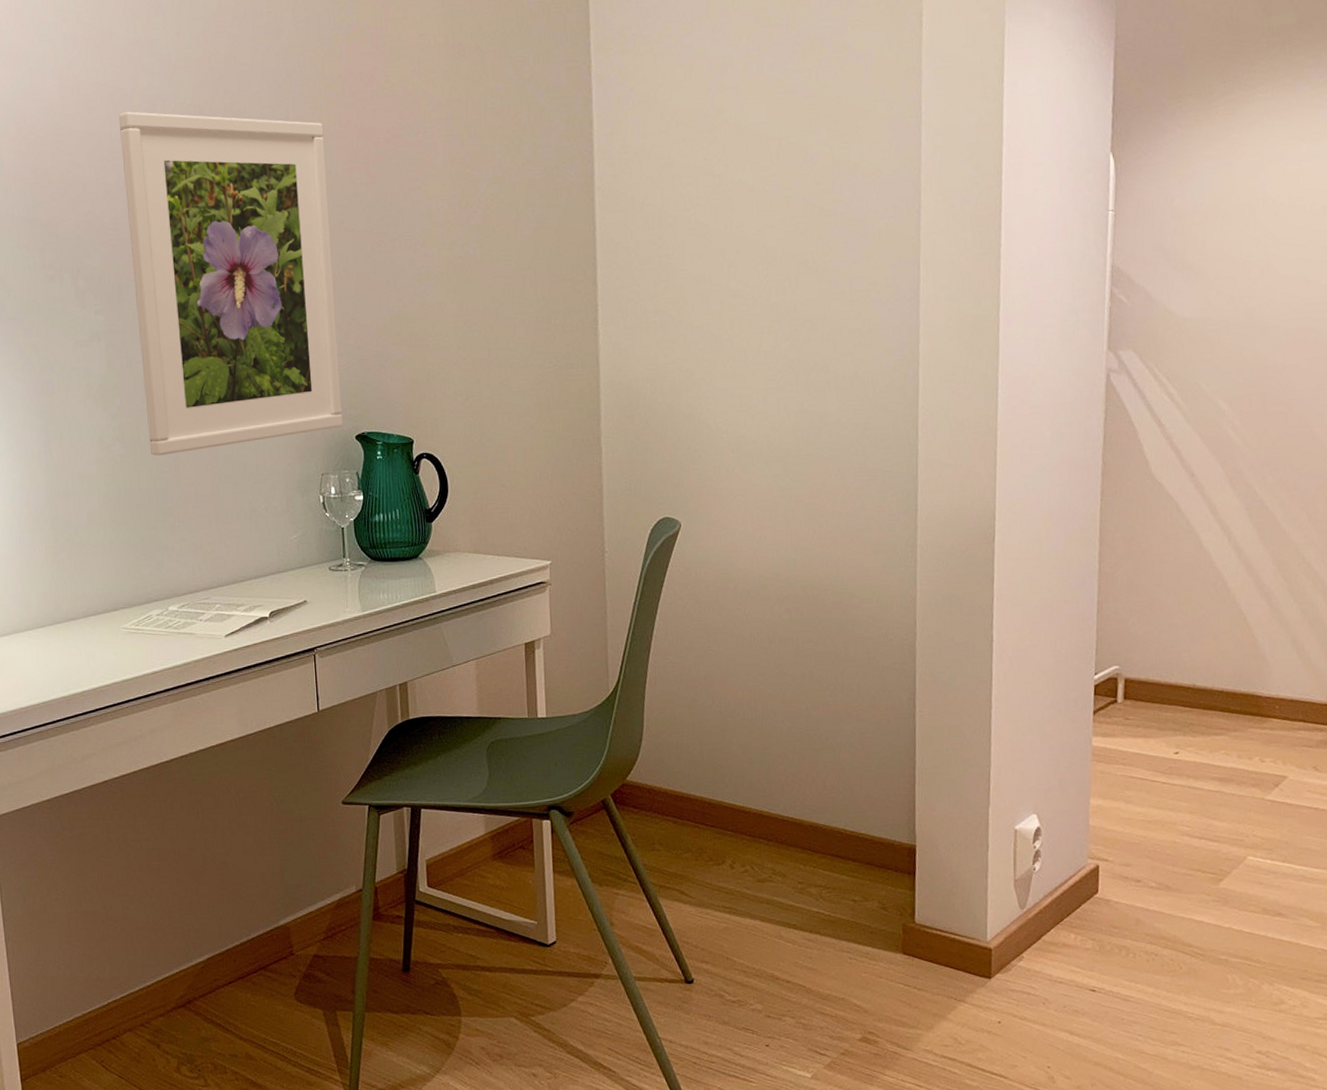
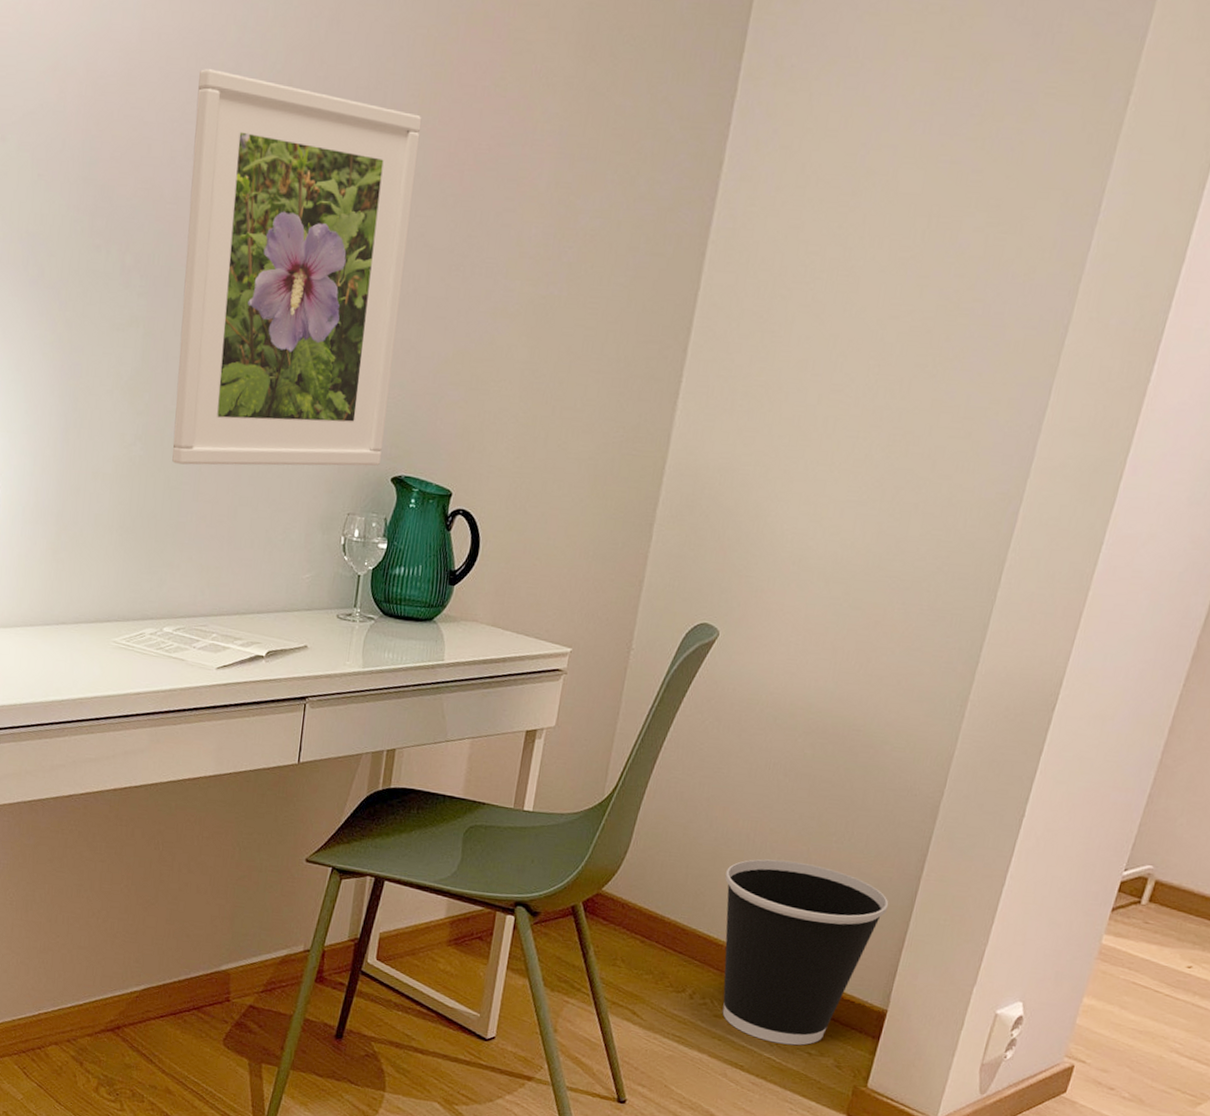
wastebasket: none [737,720,893,897] -> present [722,859,889,1046]

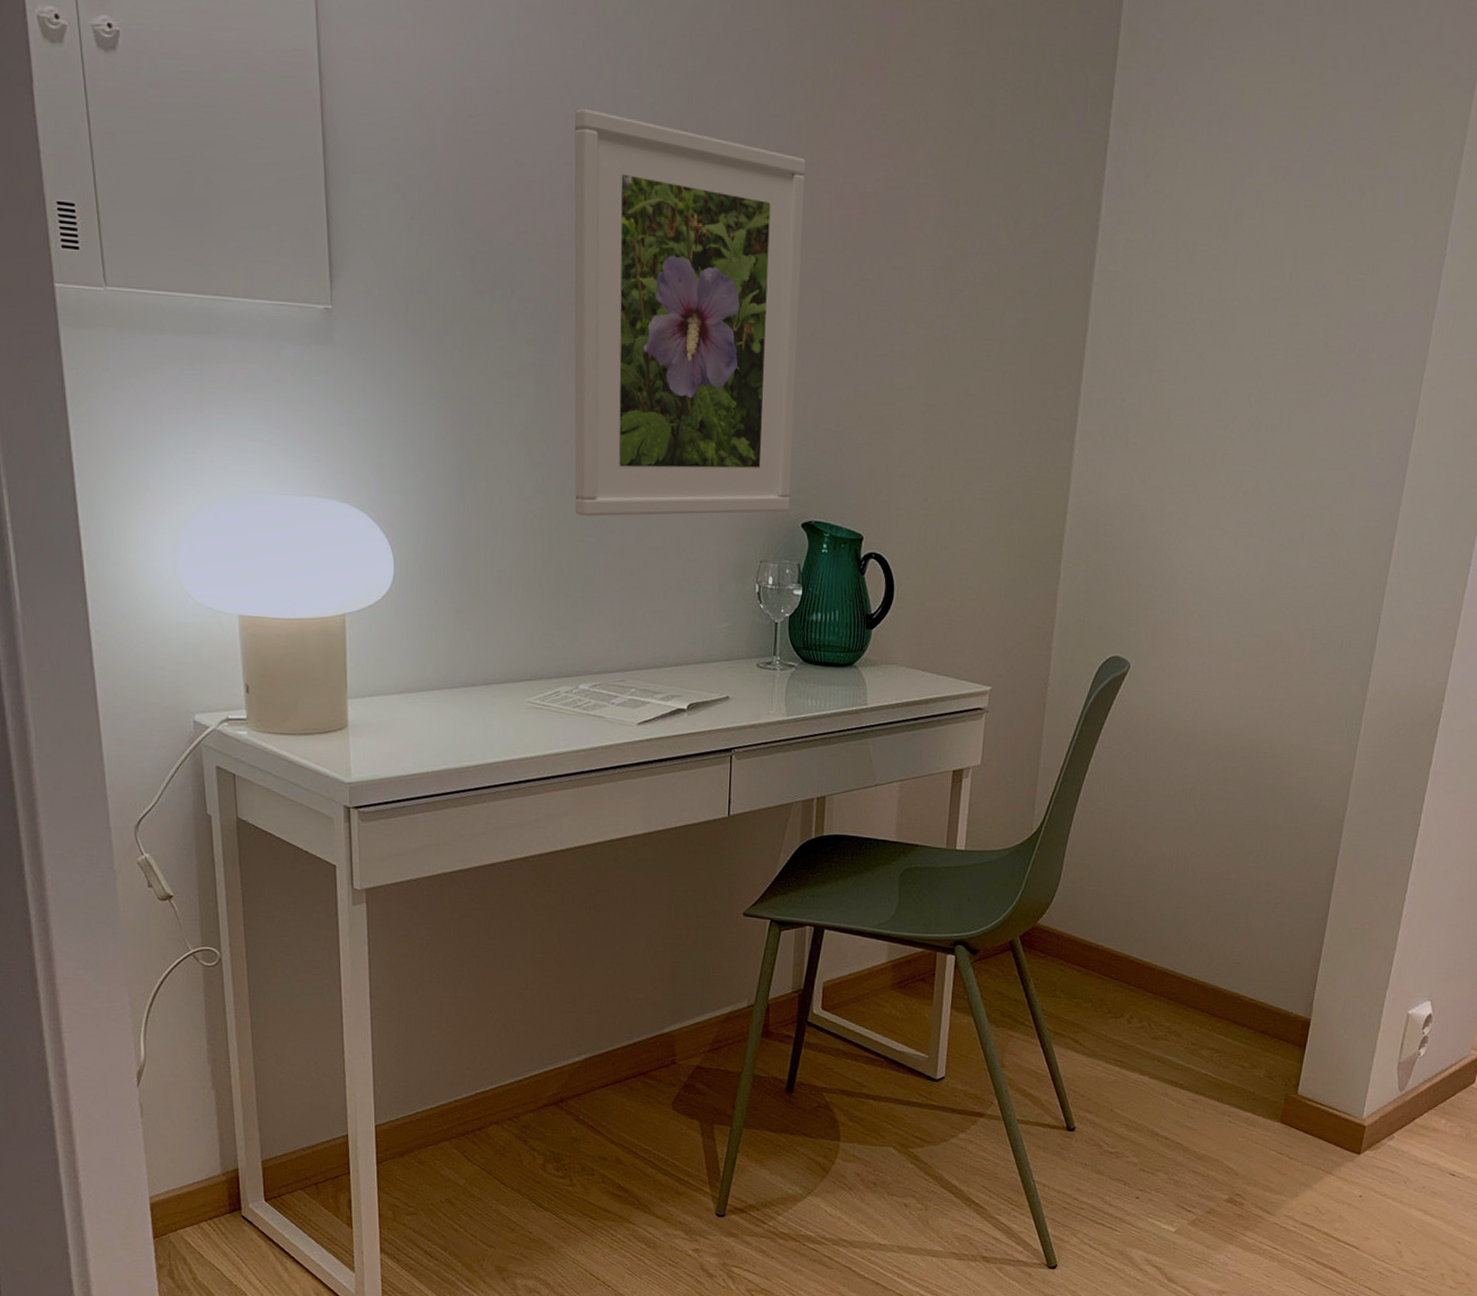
wastebasket: present [722,859,889,1046] -> none [1153,882,1305,1060]

